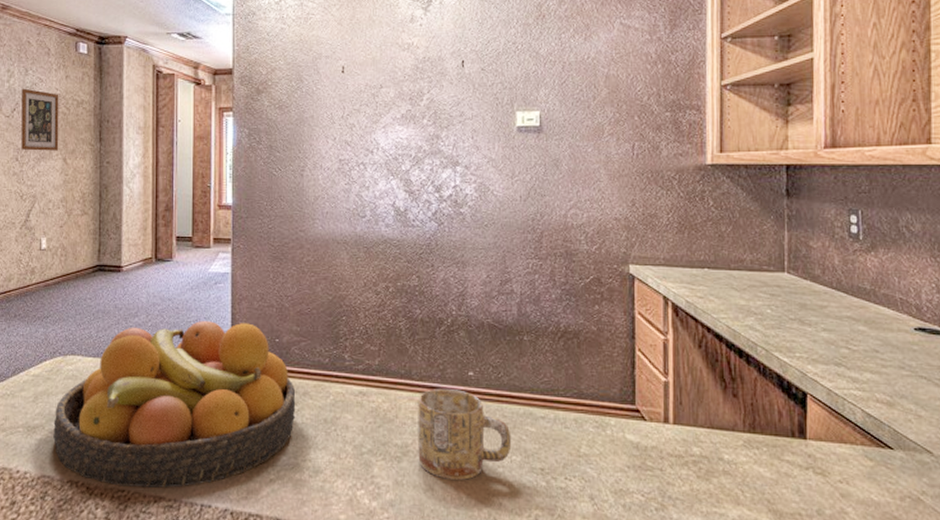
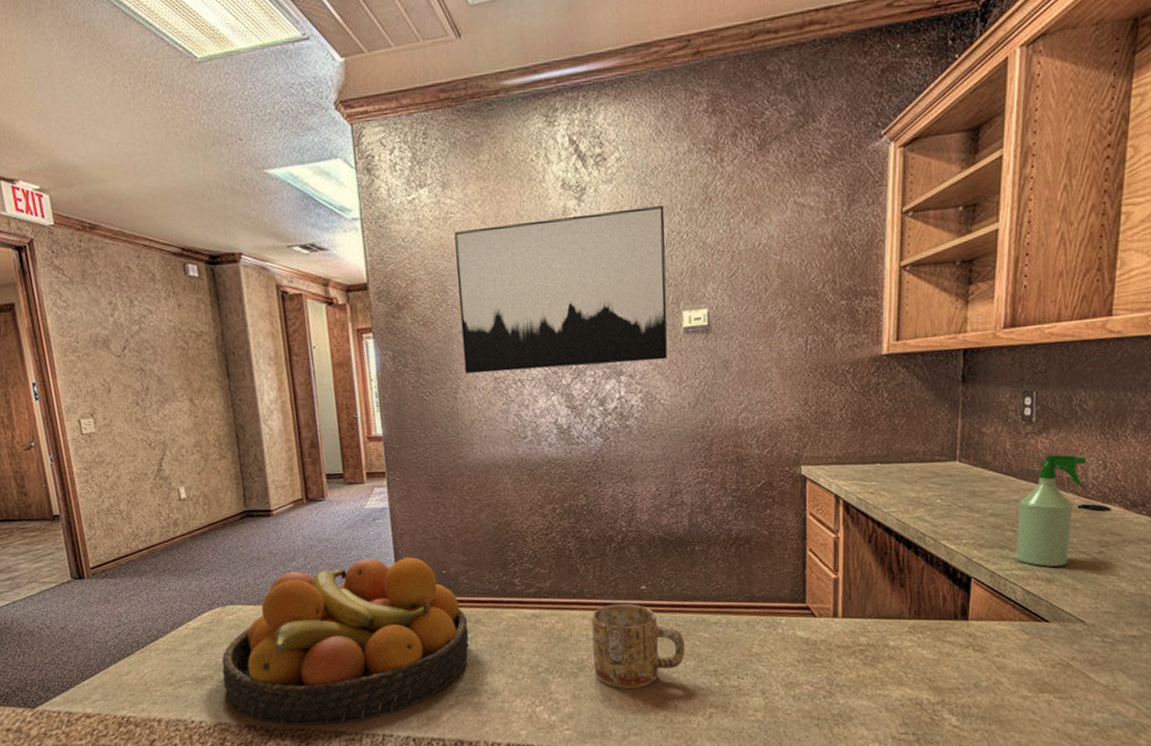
wall art: present [21,88,59,151] -> none [129,322,183,393]
wall art: none [312,19,502,155] -> present [454,206,668,375]
spray bottle: none [851,274,919,390] -> present [1016,454,1087,567]

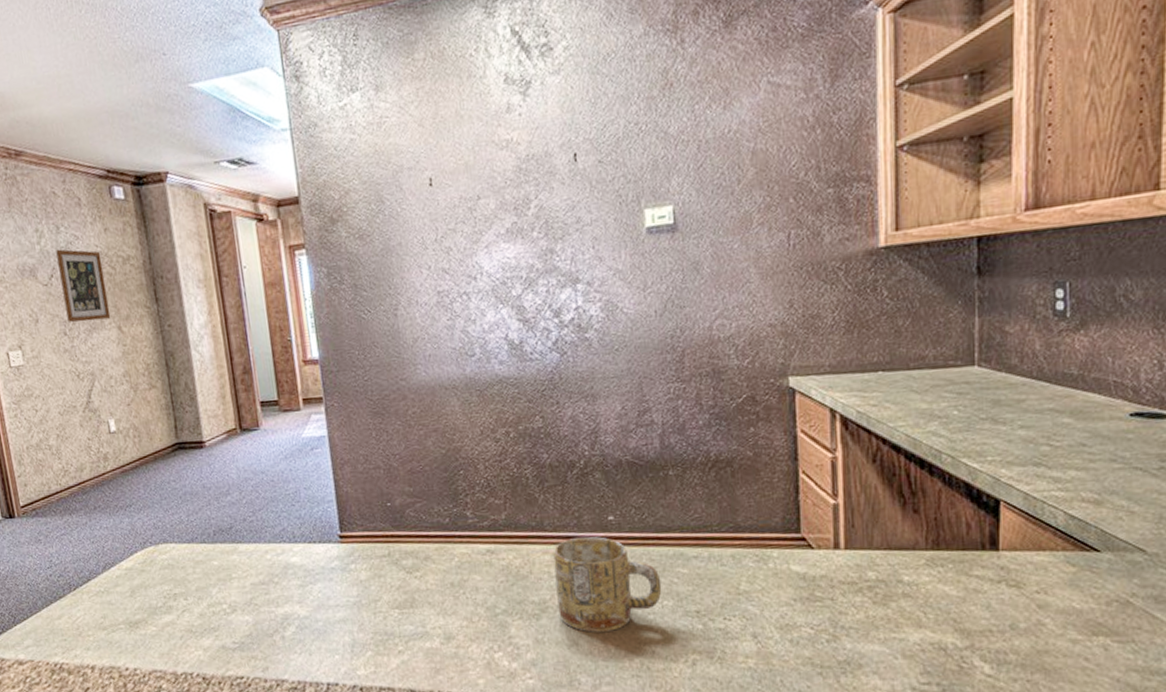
wall art: none [129,322,183,393] -> present [56,249,111,322]
fruit bowl: present [222,557,469,726] -> none [156,489,418,674]
wall art: present [454,206,668,375] -> none [390,95,629,289]
spray bottle: present [1016,454,1087,567] -> none [1053,354,1138,487]

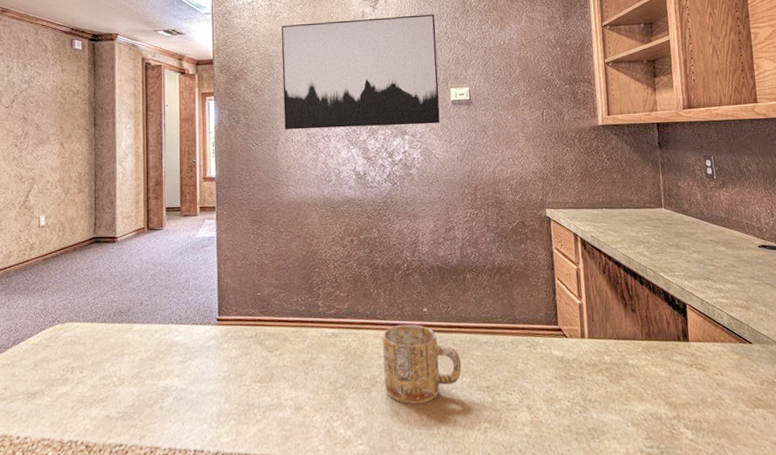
wall art: present [56,249,111,322] -> none [20,81,56,138]
wall art: none [390,95,629,289] -> present [281,14,440,130]

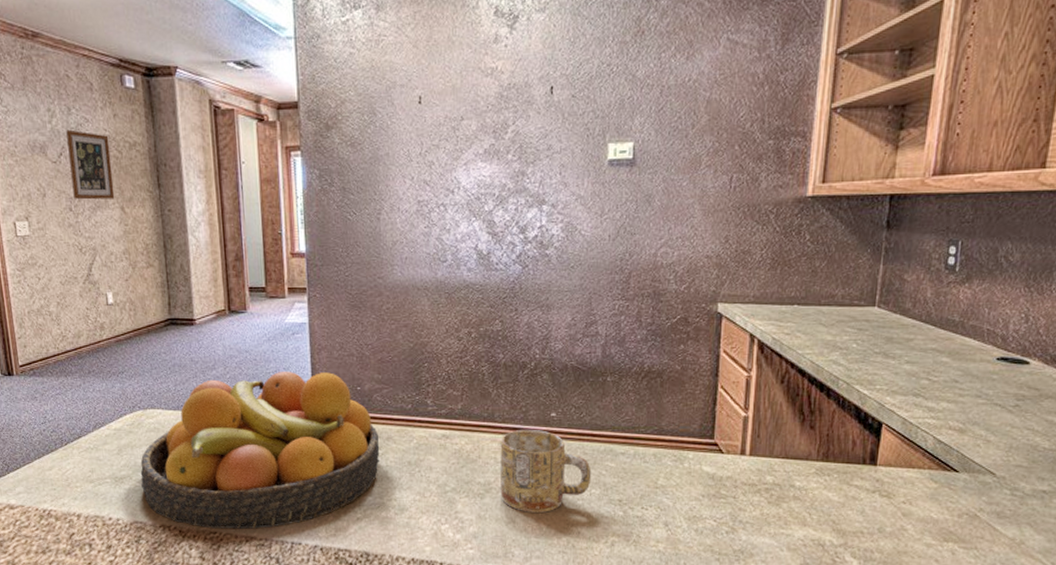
wall art: none [20,81,56,138] -> present [66,129,115,200]
fruit bowl: none [53,280,278,442] -> present [140,372,380,529]
wall art: present [281,14,440,130] -> none [386,37,596,196]

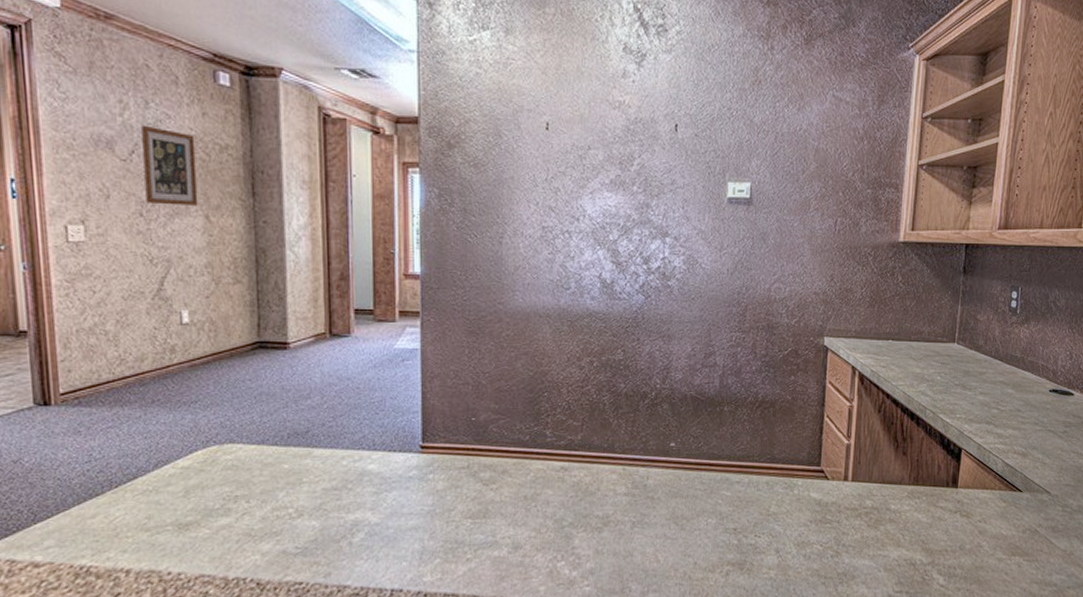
fruit bowl: present [140,372,380,529] -> none [211,401,494,579]
mug: present [500,429,592,512] -> none [619,459,708,545]

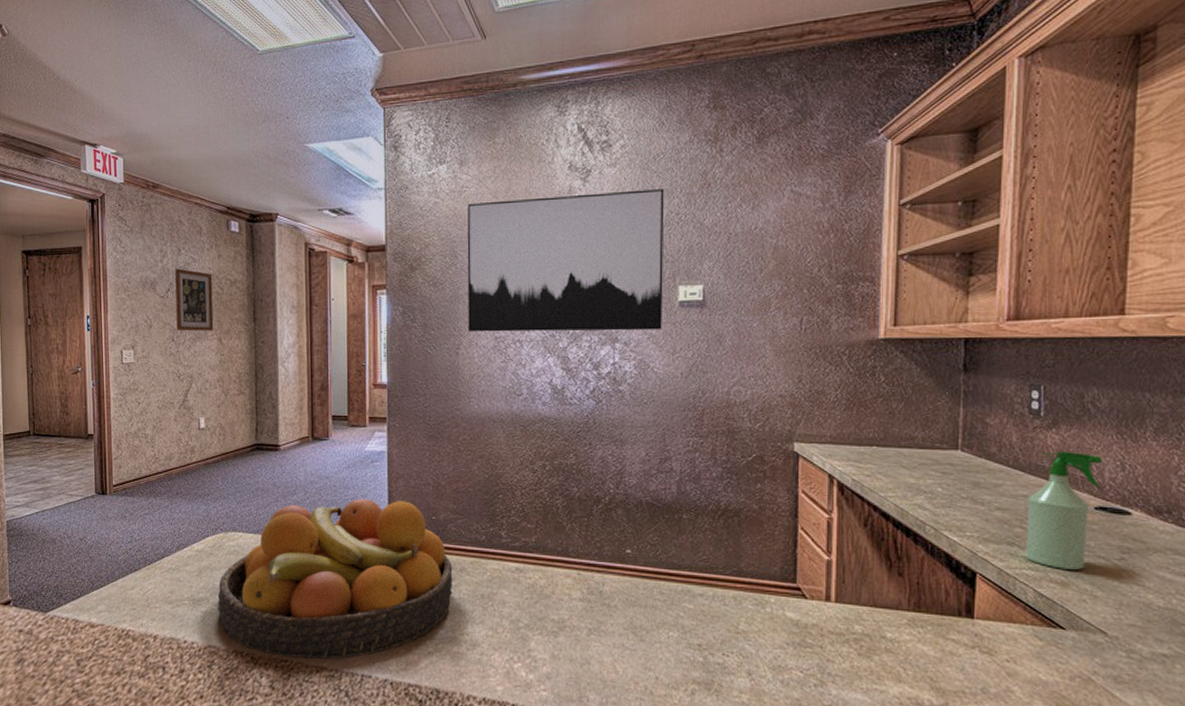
fruit bowl: none [211,401,494,579] -> present [218,499,453,659]
wall art: none [513,78,718,226] -> present [467,189,664,332]
spray bottle: none [999,344,1058,442] -> present [1026,452,1103,570]

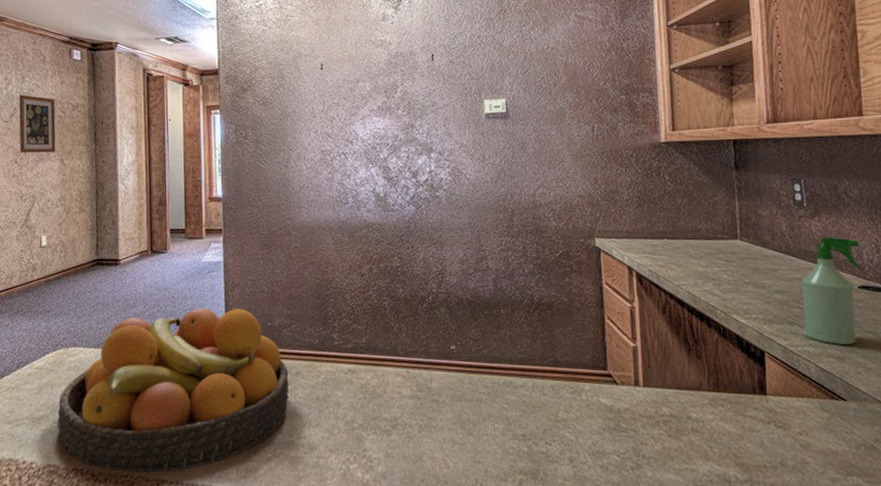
wall art: present [467,189,664,332] -> none [293,15,472,147]

